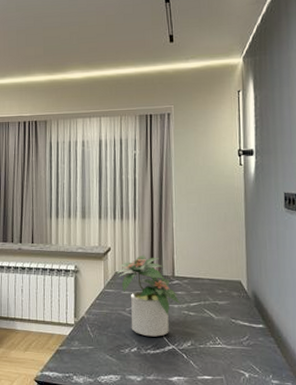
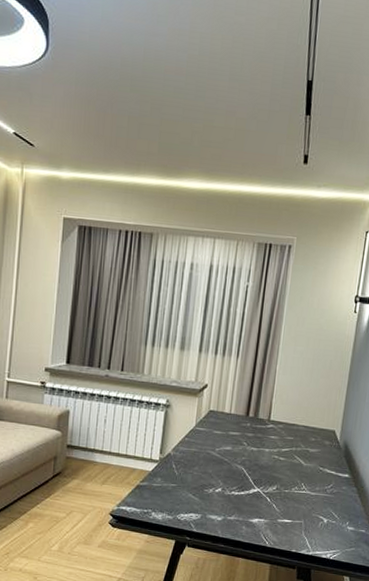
potted plant: present [114,255,181,337] -> none [207,395,273,479]

